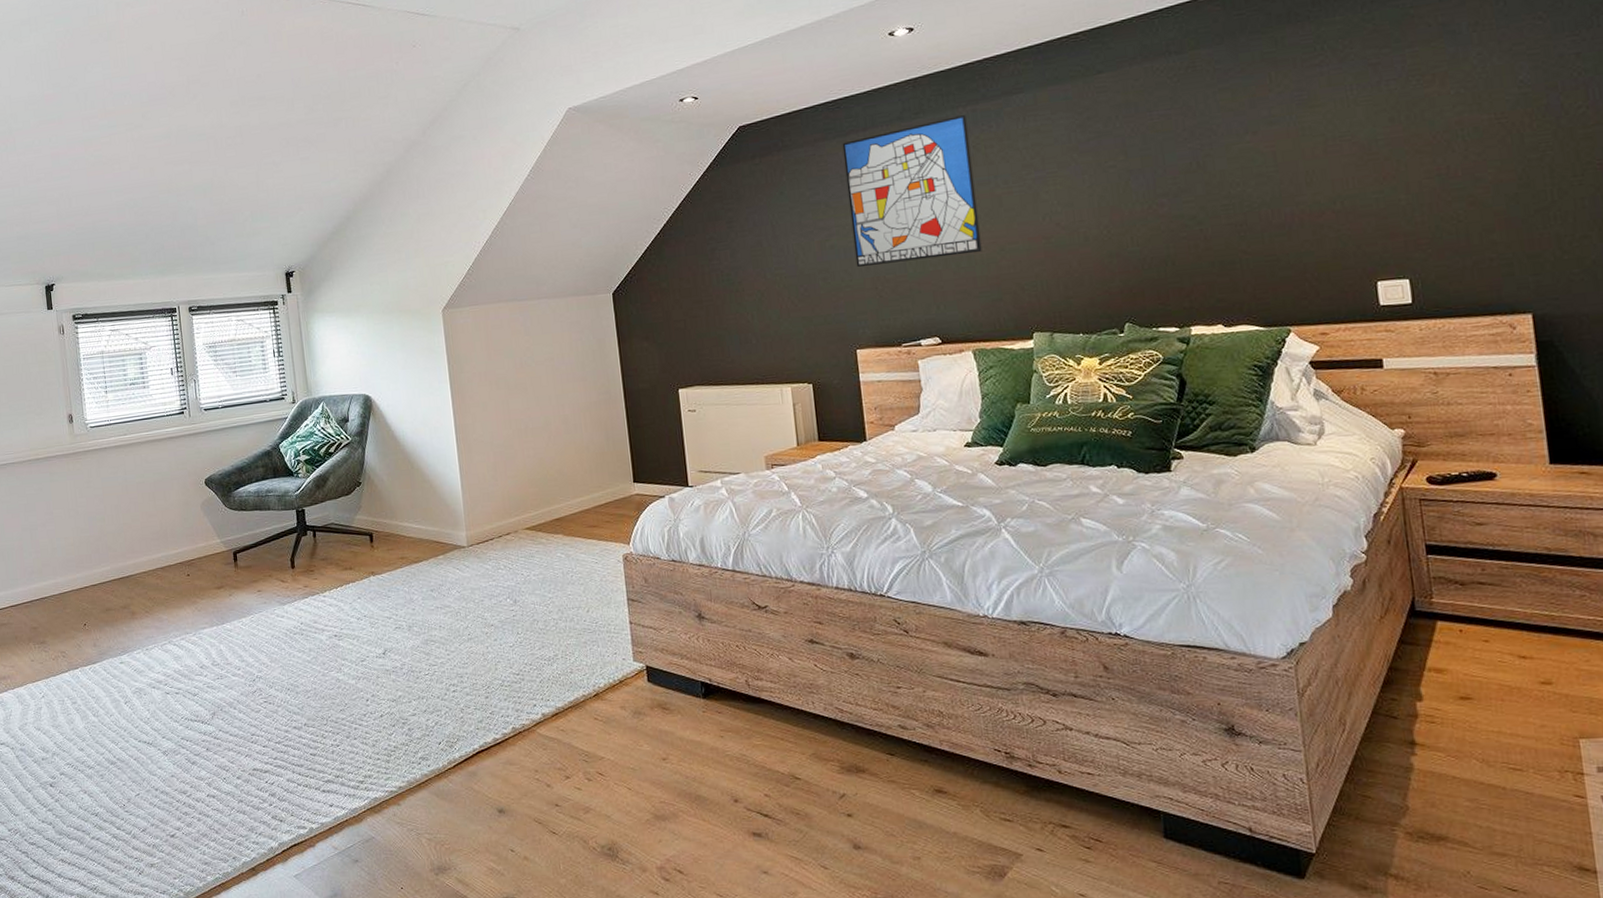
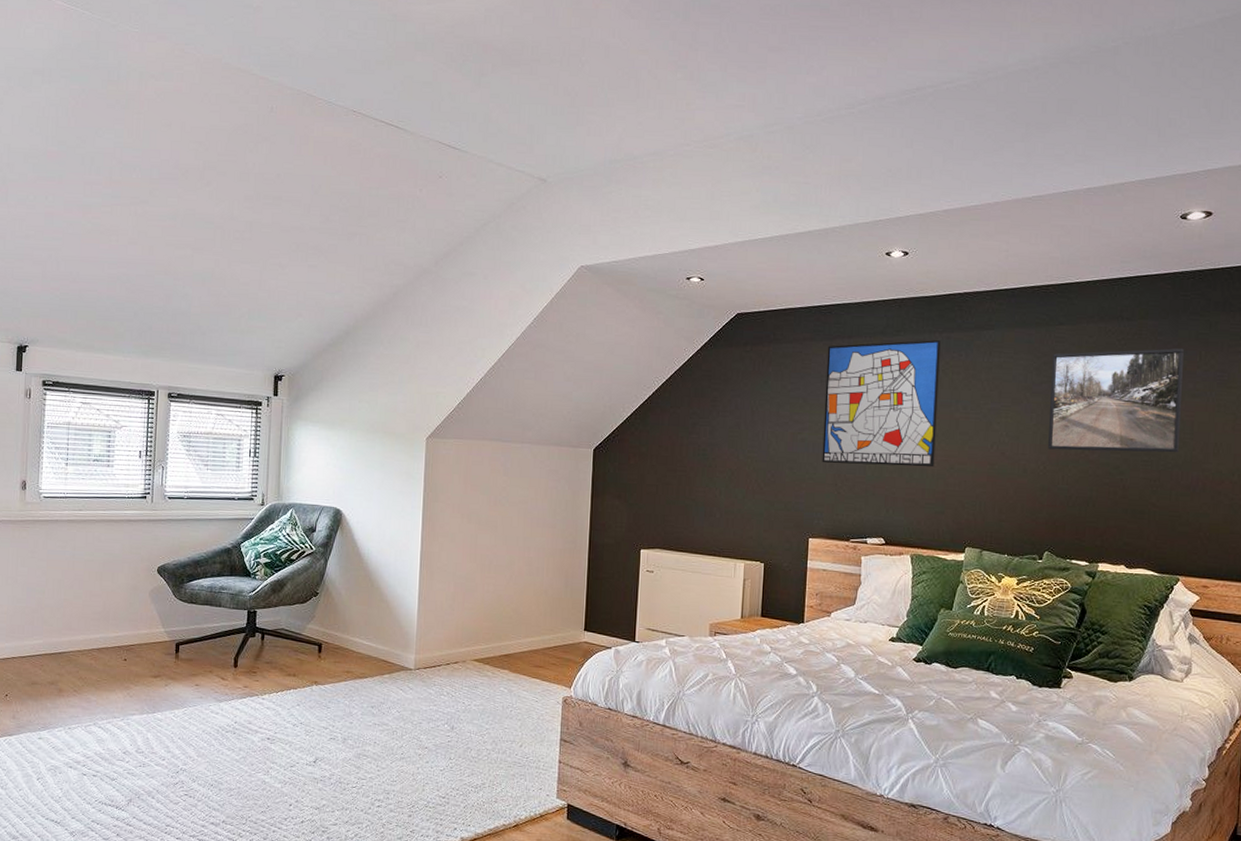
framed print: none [1096,73,1265,211] -> present [1048,348,1185,453]

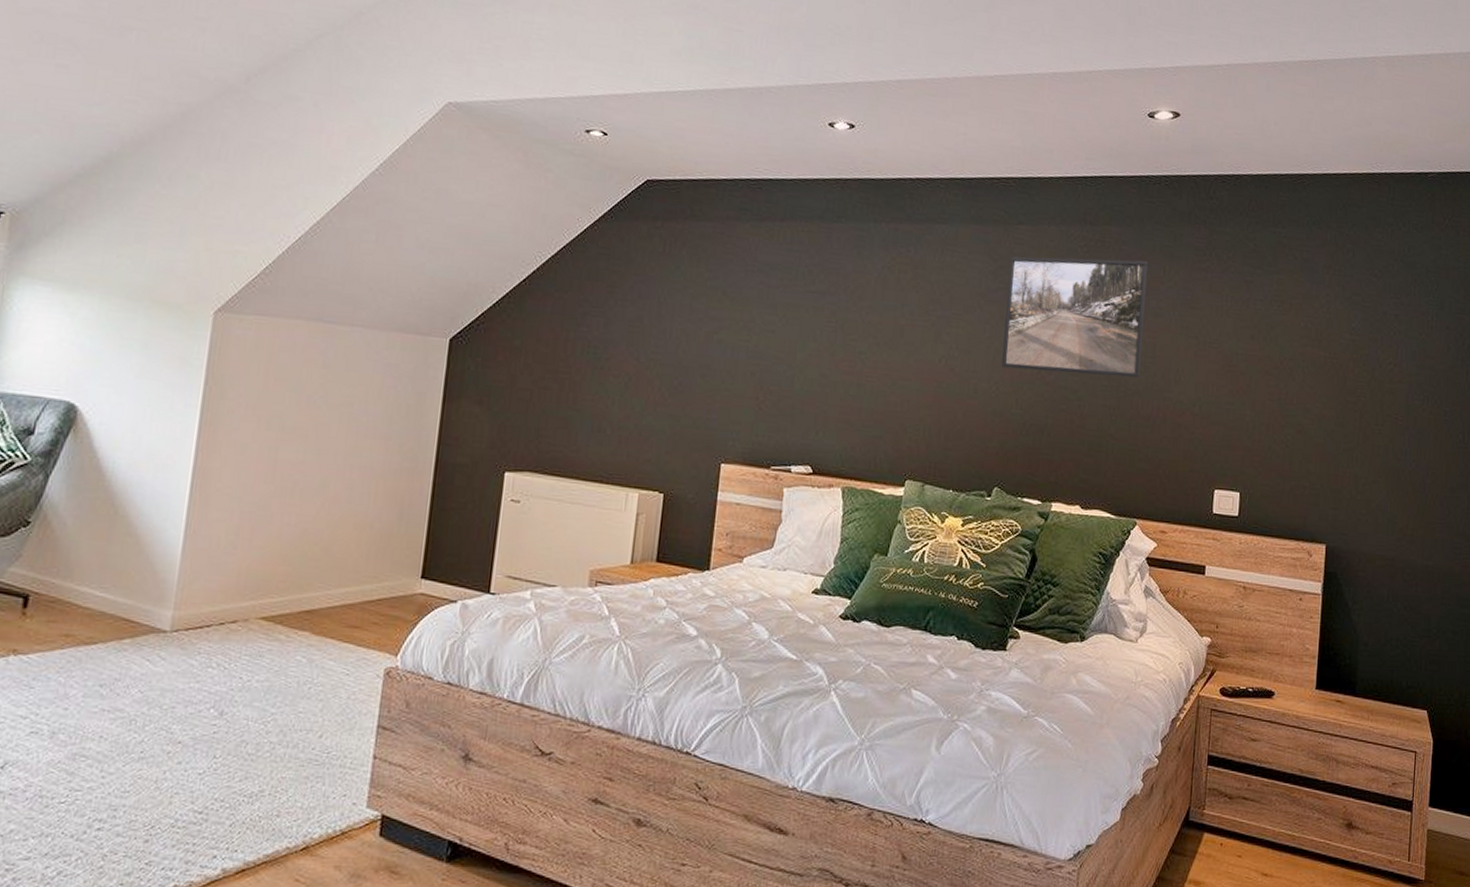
wall art: present [822,339,941,468] -> none [741,228,887,383]

